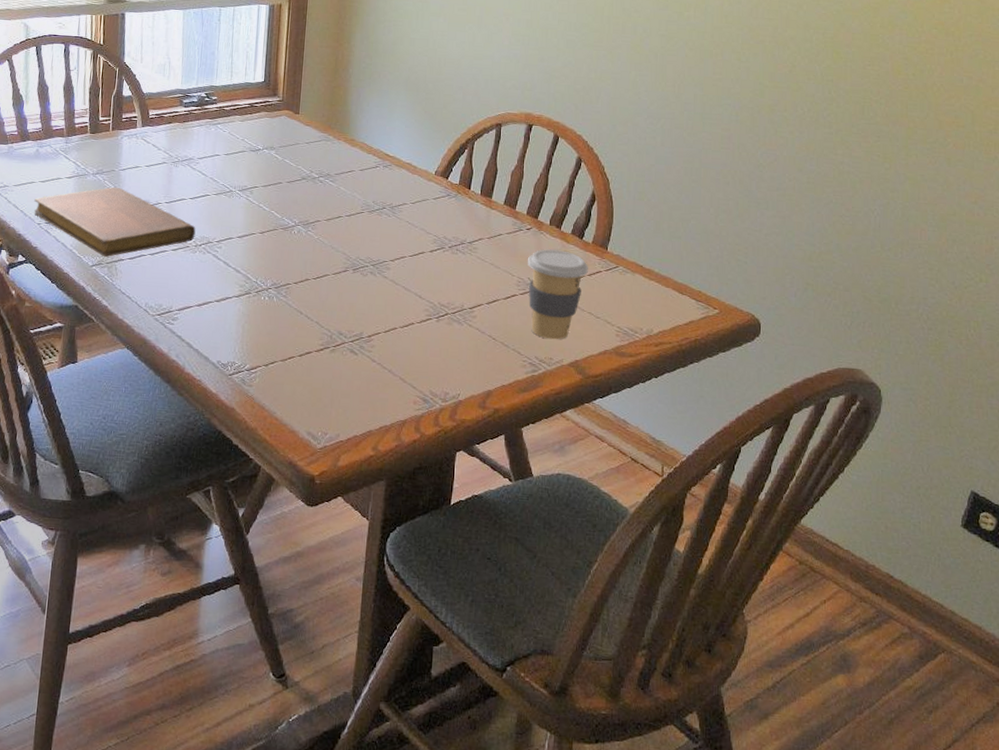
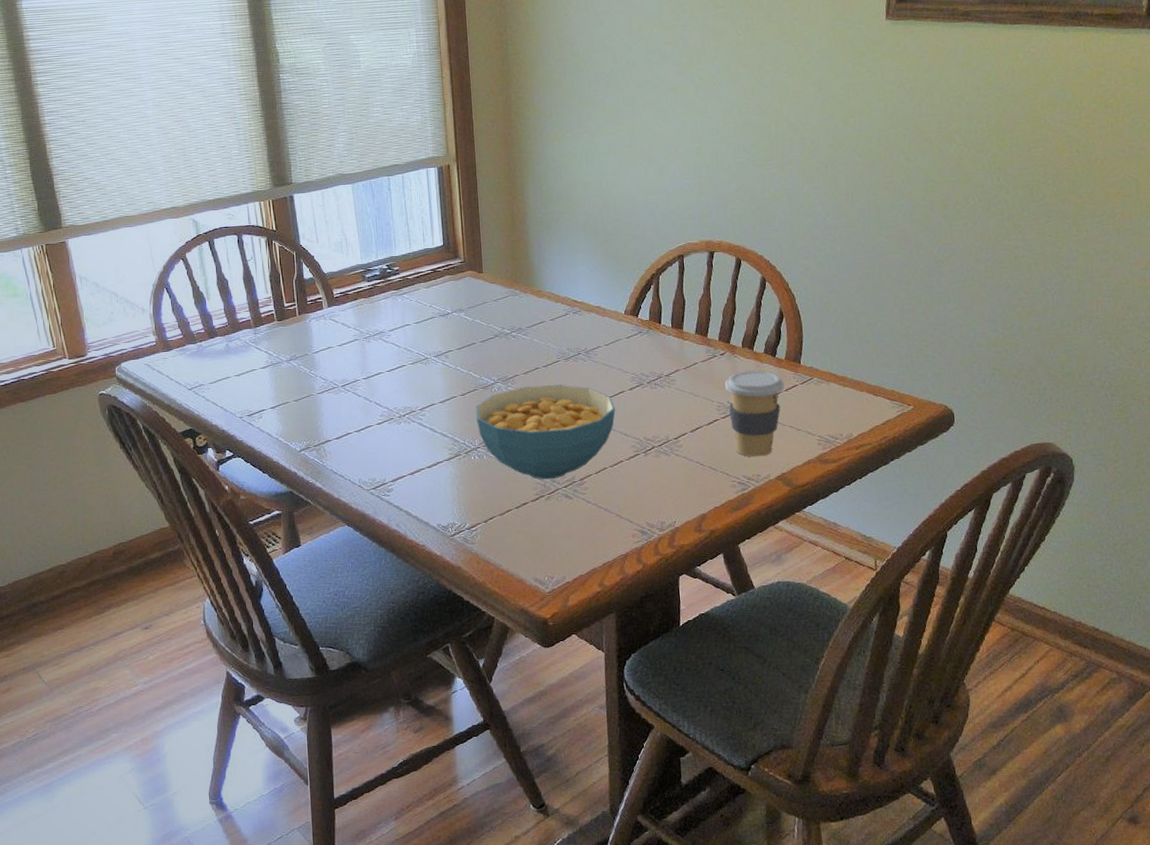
notebook: present [34,186,196,257] -> none [232,370,398,440]
cereal bowl: none [272,233,413,332] -> present [476,384,615,480]

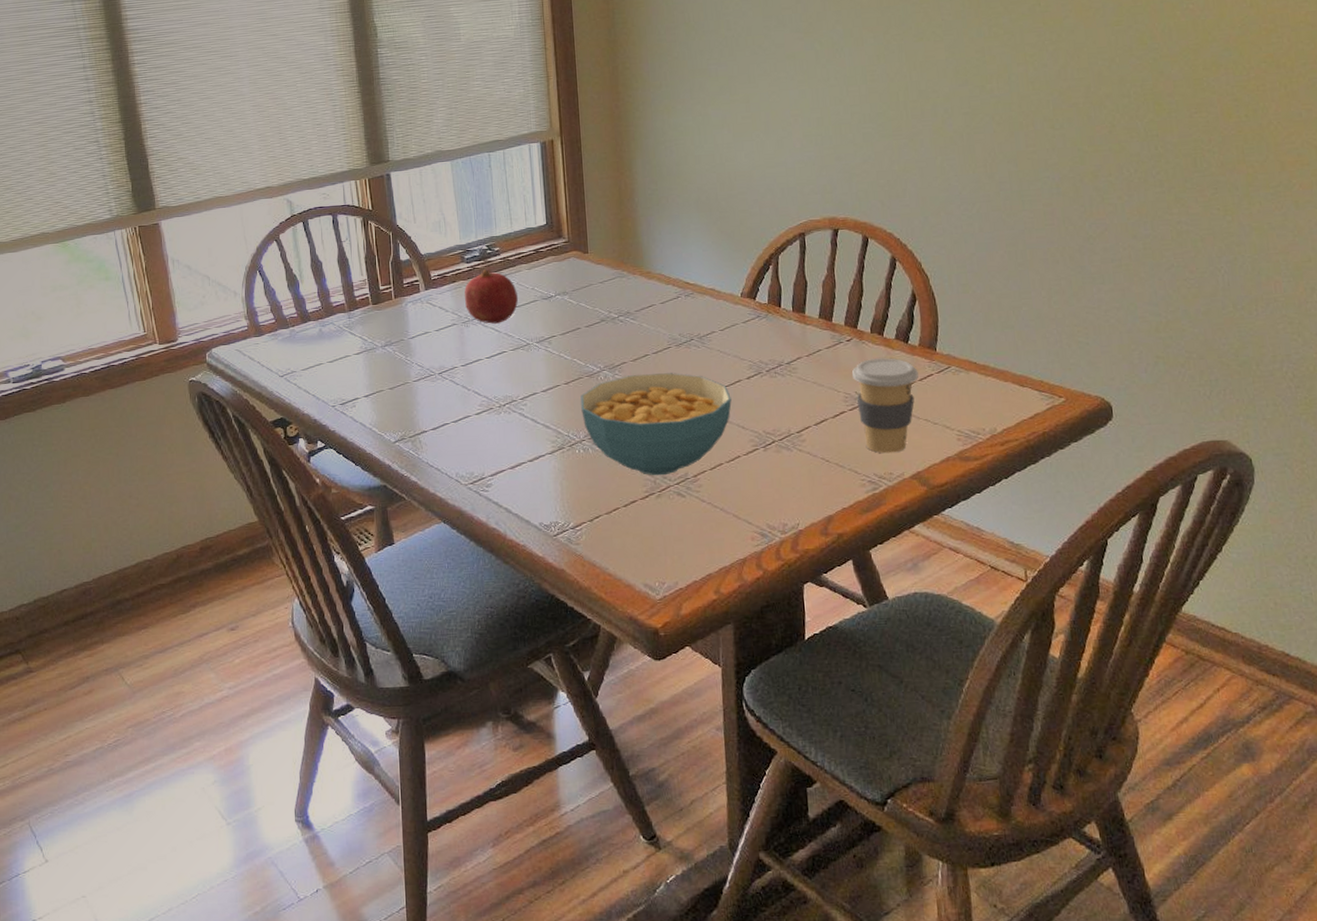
fruit: none [365,287,417,339] -> present [464,269,518,324]

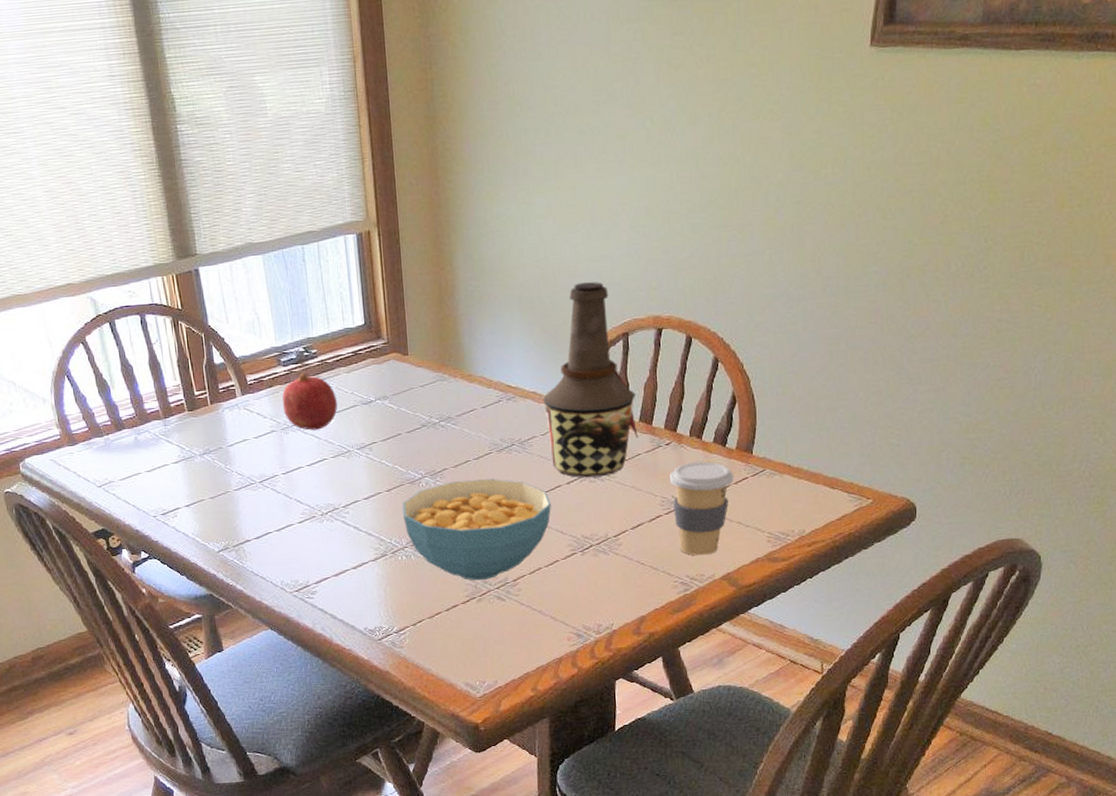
bottle: none [721,186,818,373] -> present [542,282,638,478]

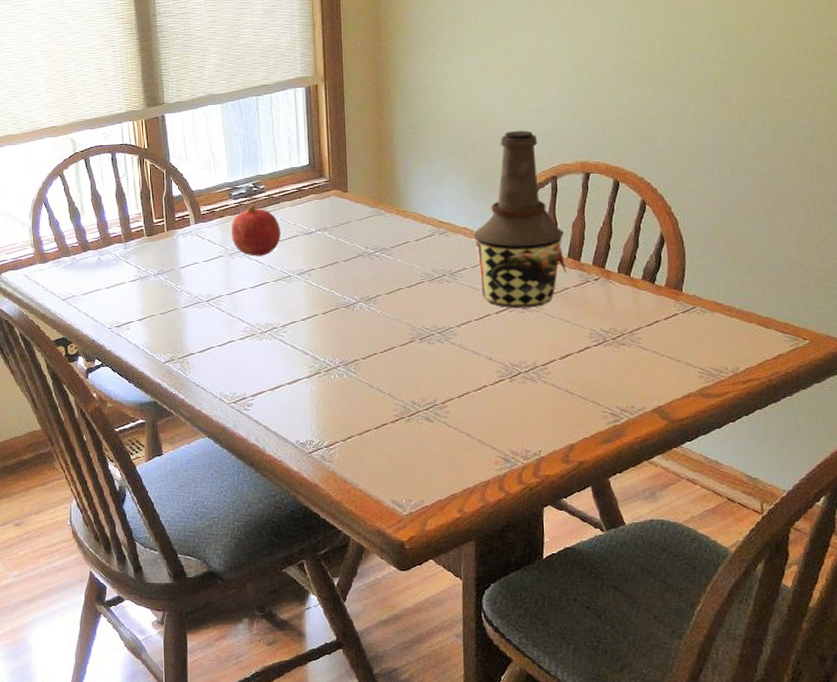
cereal bowl: present [402,479,551,581] -> none [337,306,480,402]
coffee cup: present [670,461,734,556] -> none [598,297,664,388]

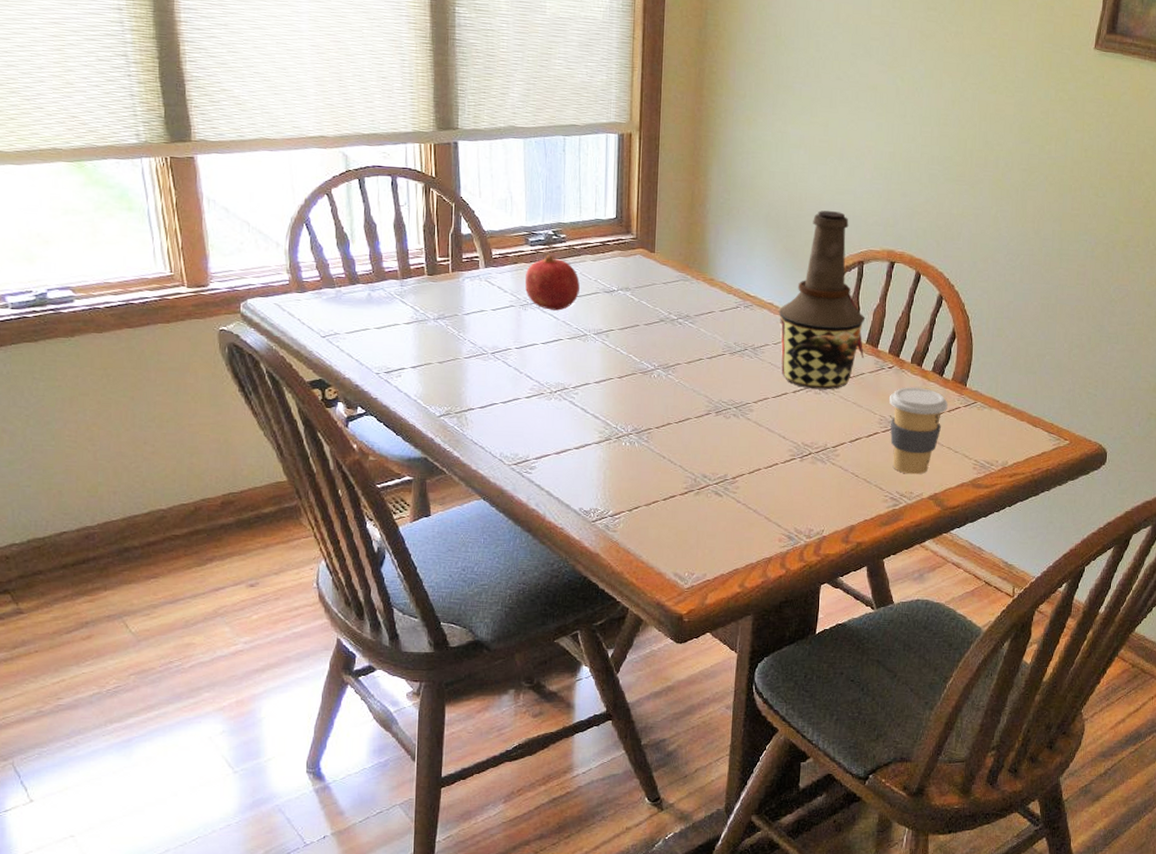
coffee cup: none [598,297,664,388] -> present [889,387,948,475]

